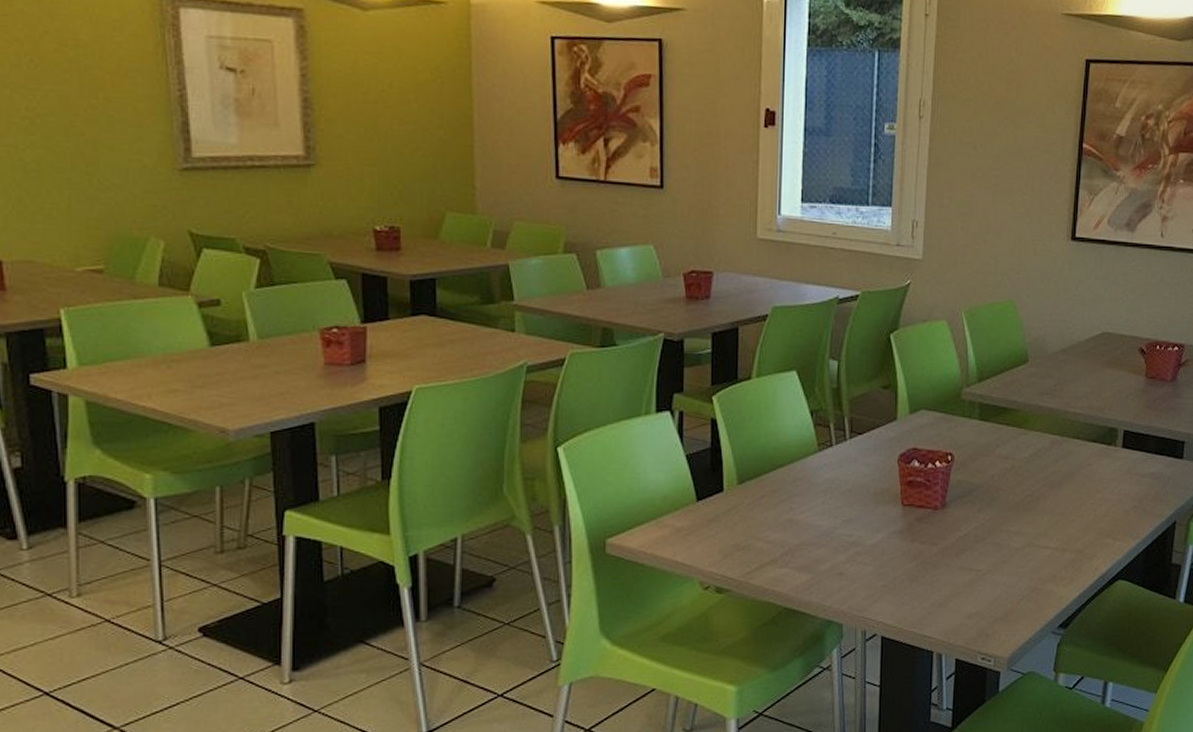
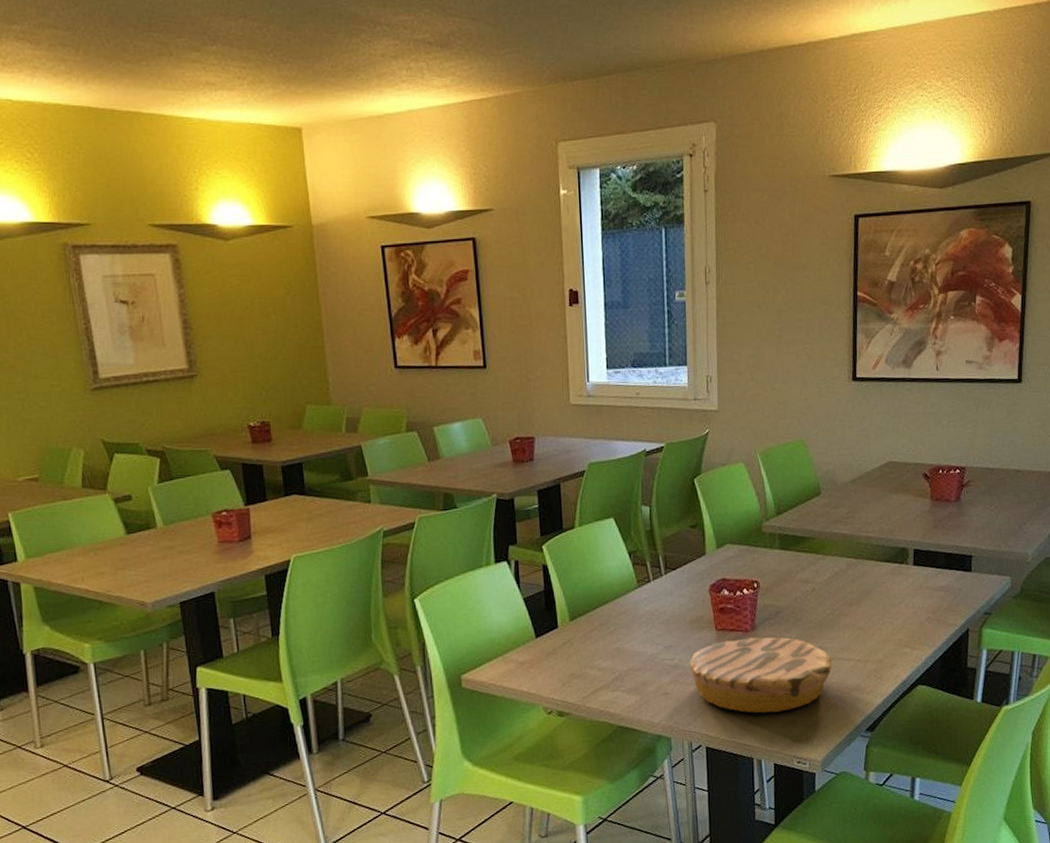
plate: none [870,516,1028,602] -> present [689,637,832,714]

